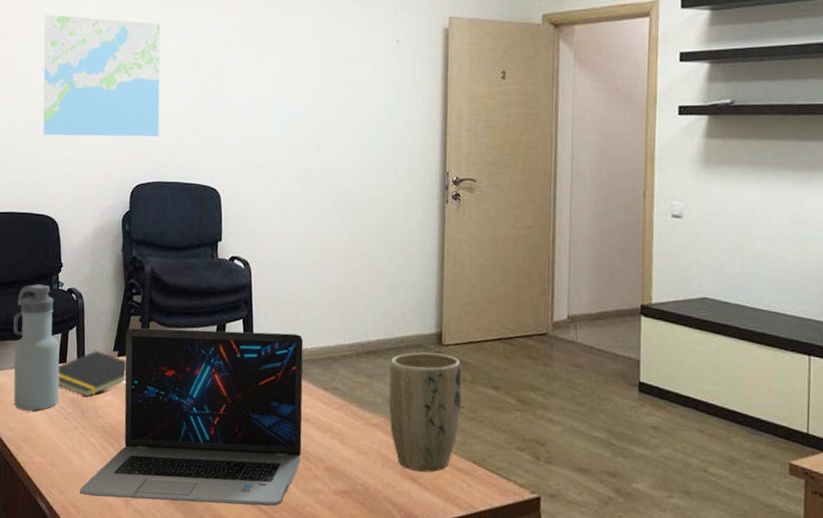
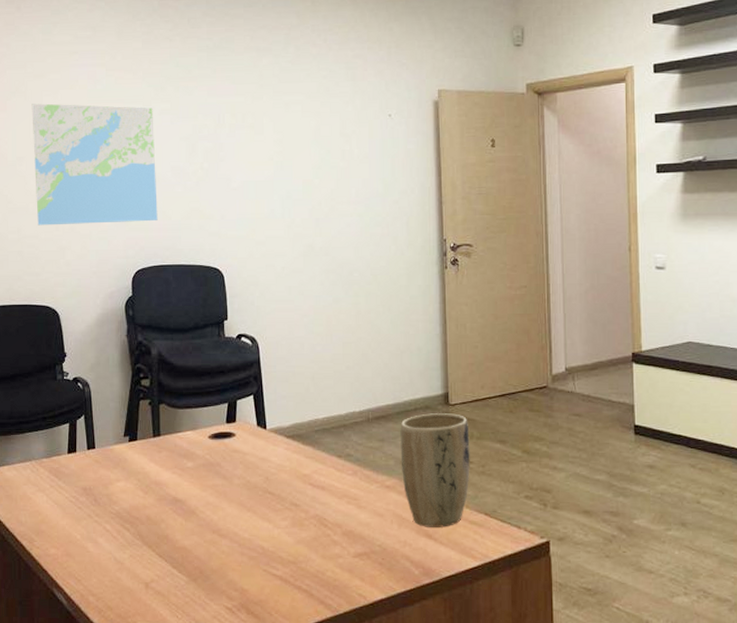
water bottle: present [13,284,60,411] -> none [18,375,71,503]
notepad: present [58,350,127,397] -> none [67,437,139,484]
laptop: present [79,327,304,506] -> none [97,405,319,583]

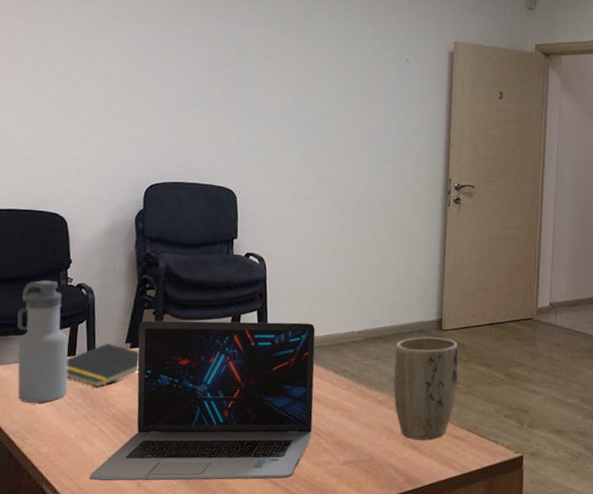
water bottle: none [18,375,71,503] -> present [17,280,69,403]
map: present [31,103,158,226] -> none [50,14,177,140]
notepad: none [67,437,139,484] -> present [66,342,140,387]
laptop: none [97,405,319,583] -> present [89,320,316,481]

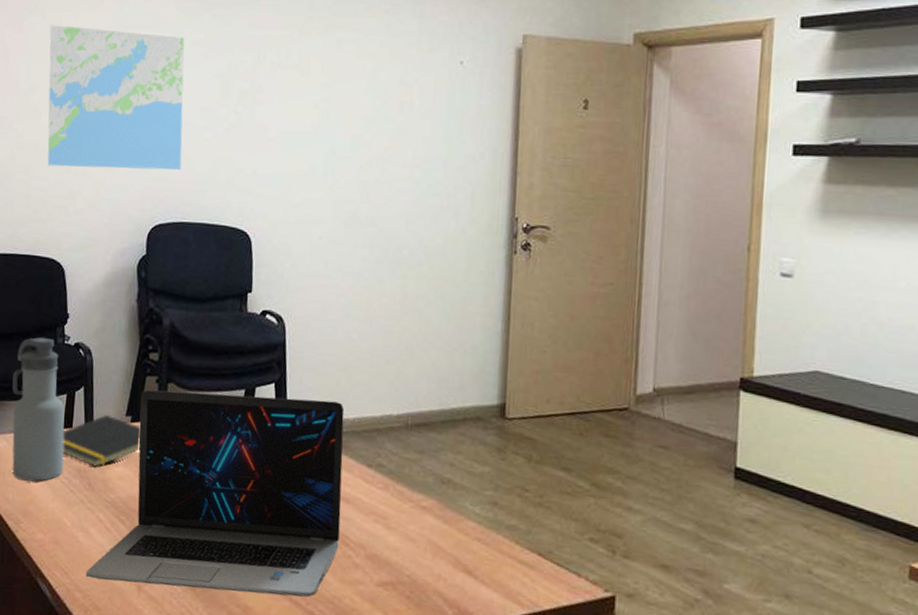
map: none [50,14,177,140] -> present [47,25,185,171]
plant pot: present [393,337,459,440] -> none [442,426,528,564]

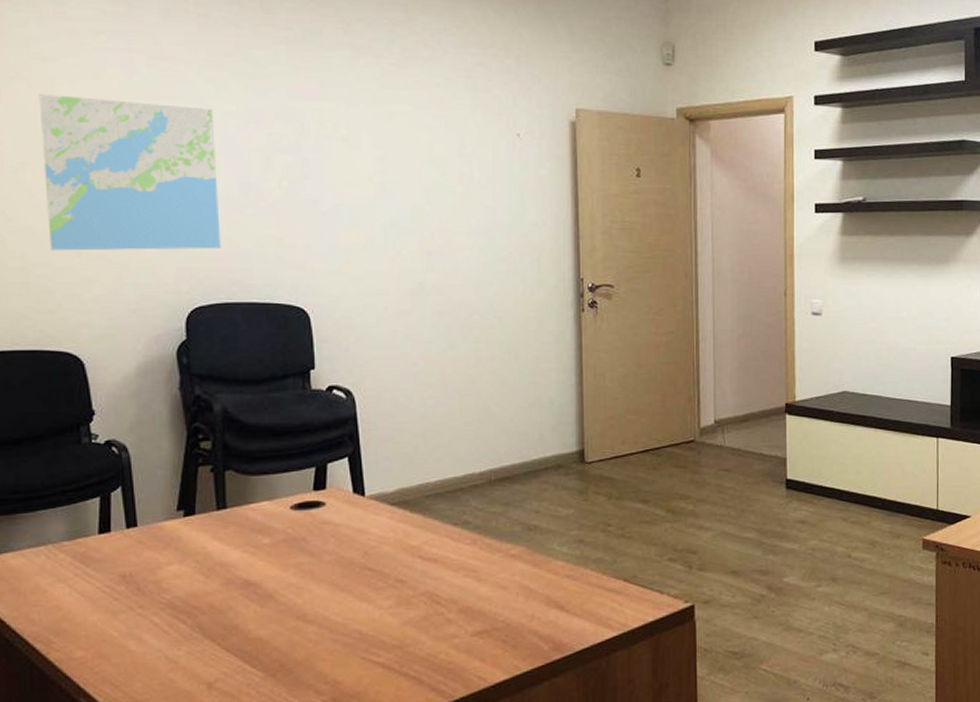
water bottle: present [12,337,65,482] -> none [26,438,104,597]
notepad: present [62,414,141,467] -> none [98,512,198,569]
laptop: present [85,390,345,597] -> none [142,467,430,687]

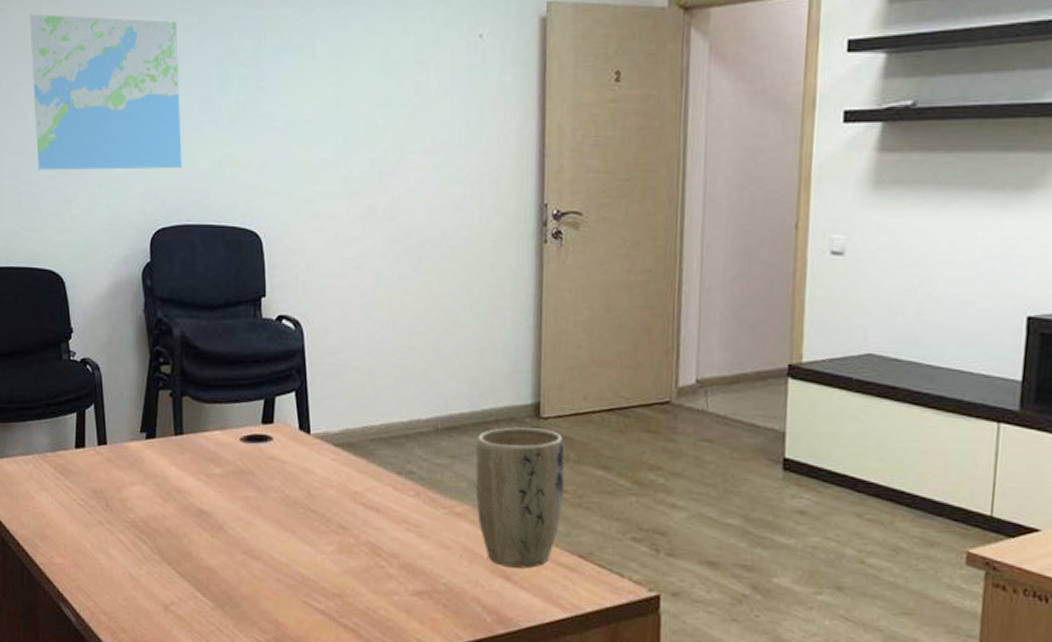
plant pot: none [528,472,608,598] -> present [475,427,565,569]

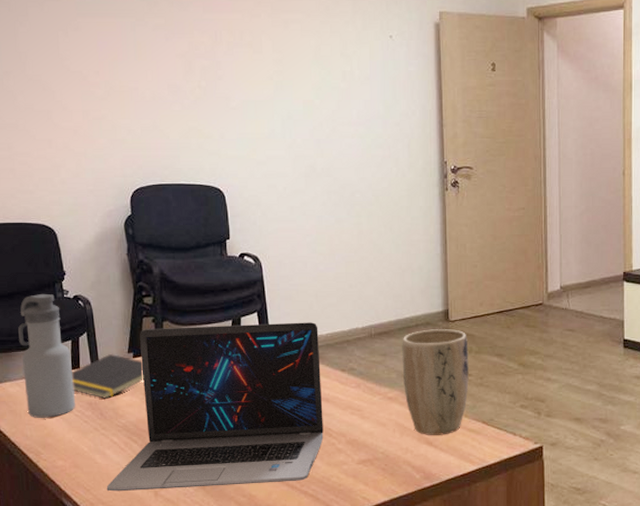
water bottle: none [18,353,79,505] -> present [18,293,76,418]
map: present [29,14,182,171] -> none [16,15,155,143]
notepad: none [75,431,158,487] -> present [71,353,144,399]
laptop: none [109,404,372,610] -> present [106,322,324,492]

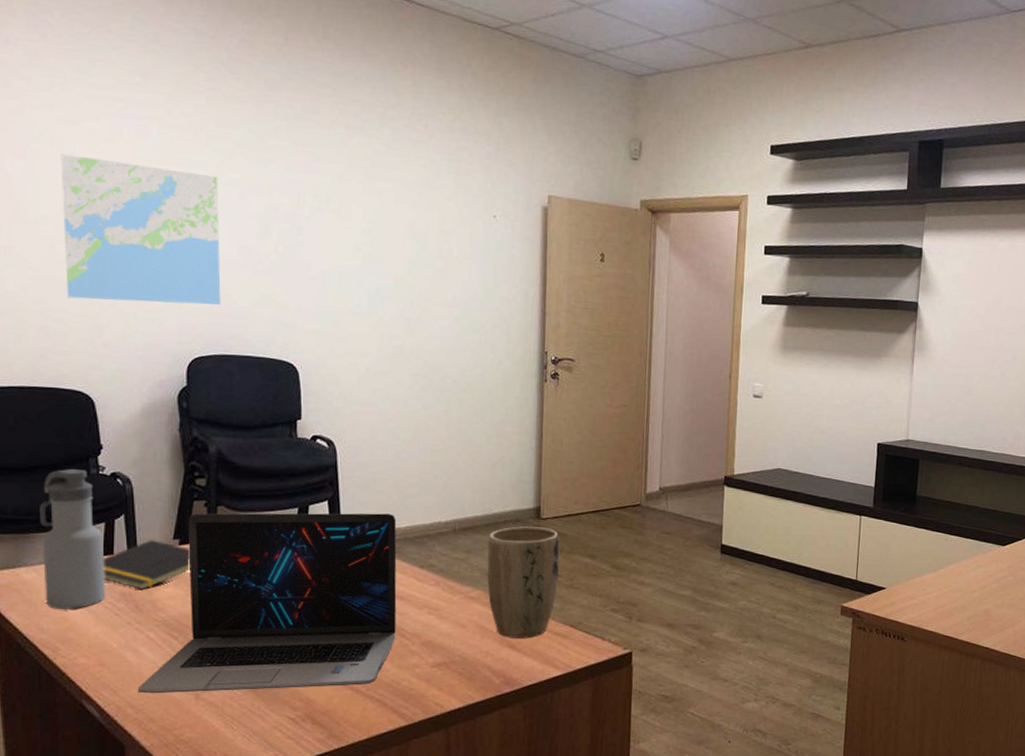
map: none [16,15,155,143] -> present [60,154,221,305]

